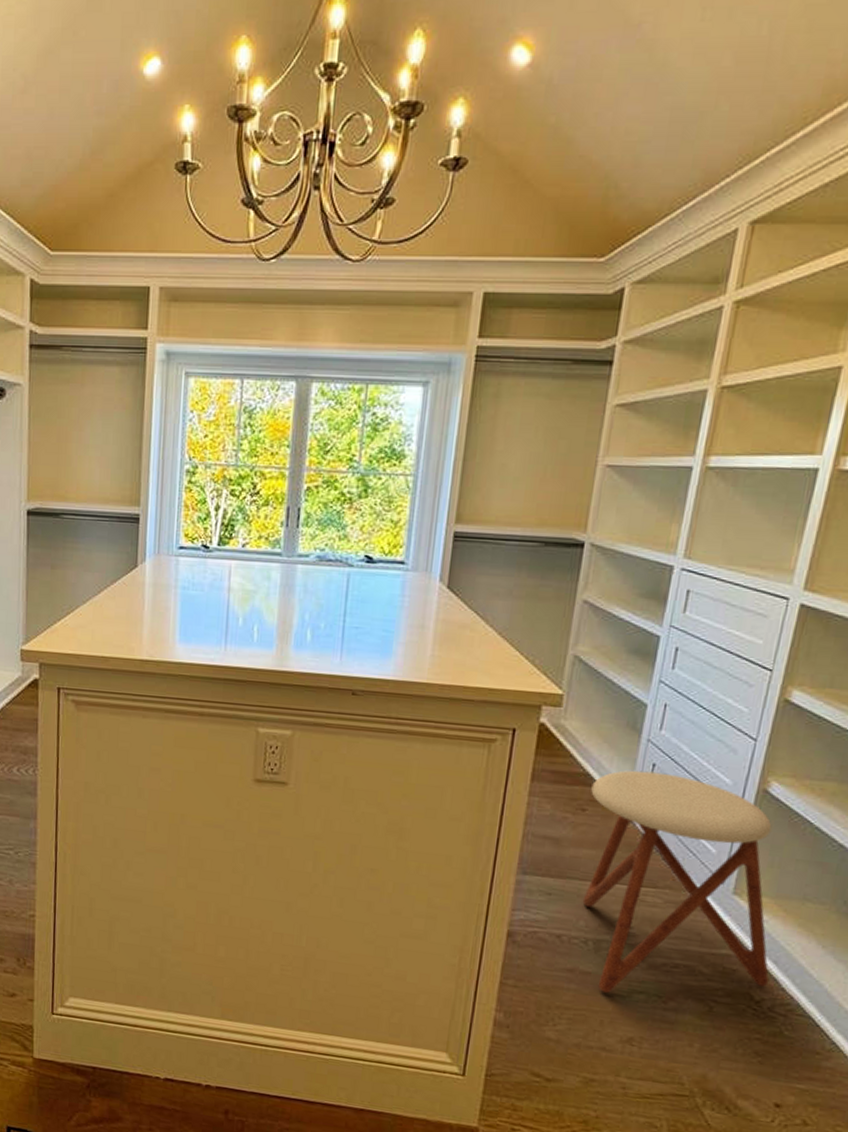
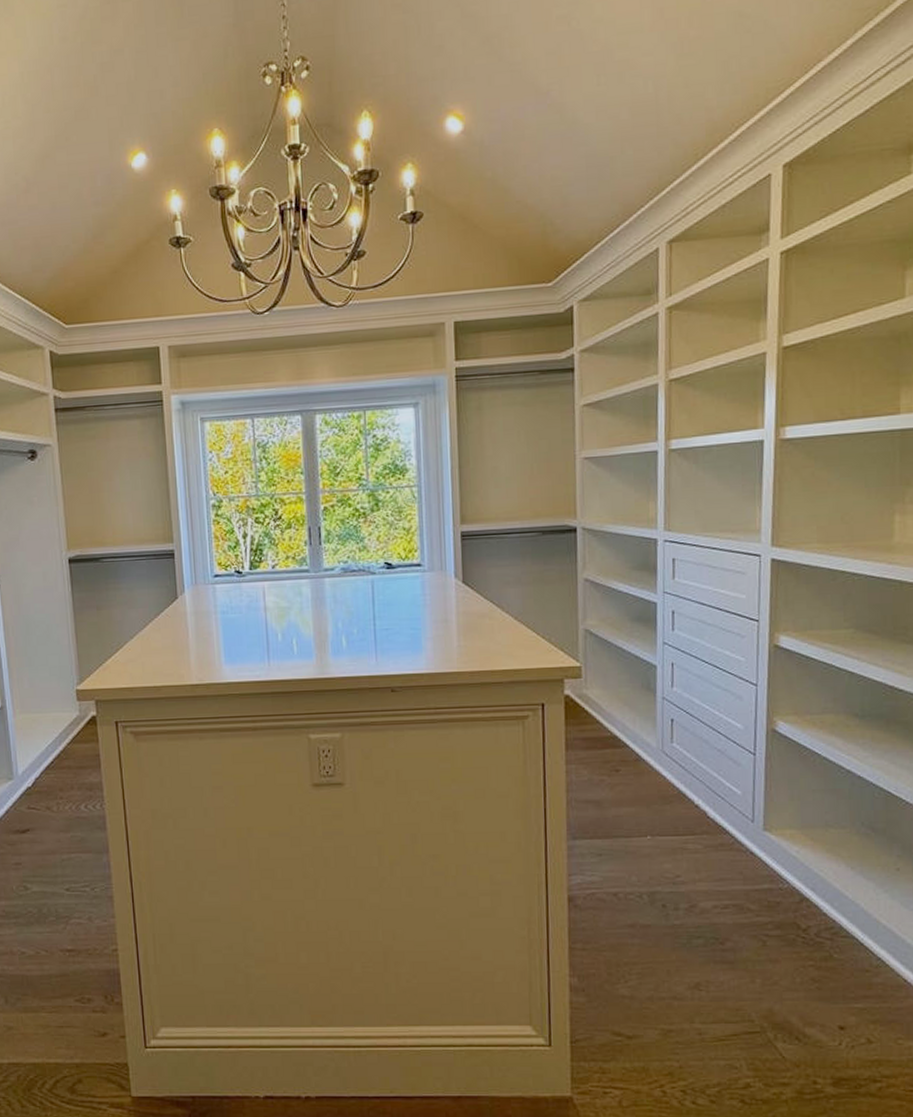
stool: present [582,770,772,994] -> none [621,726,811,944]

